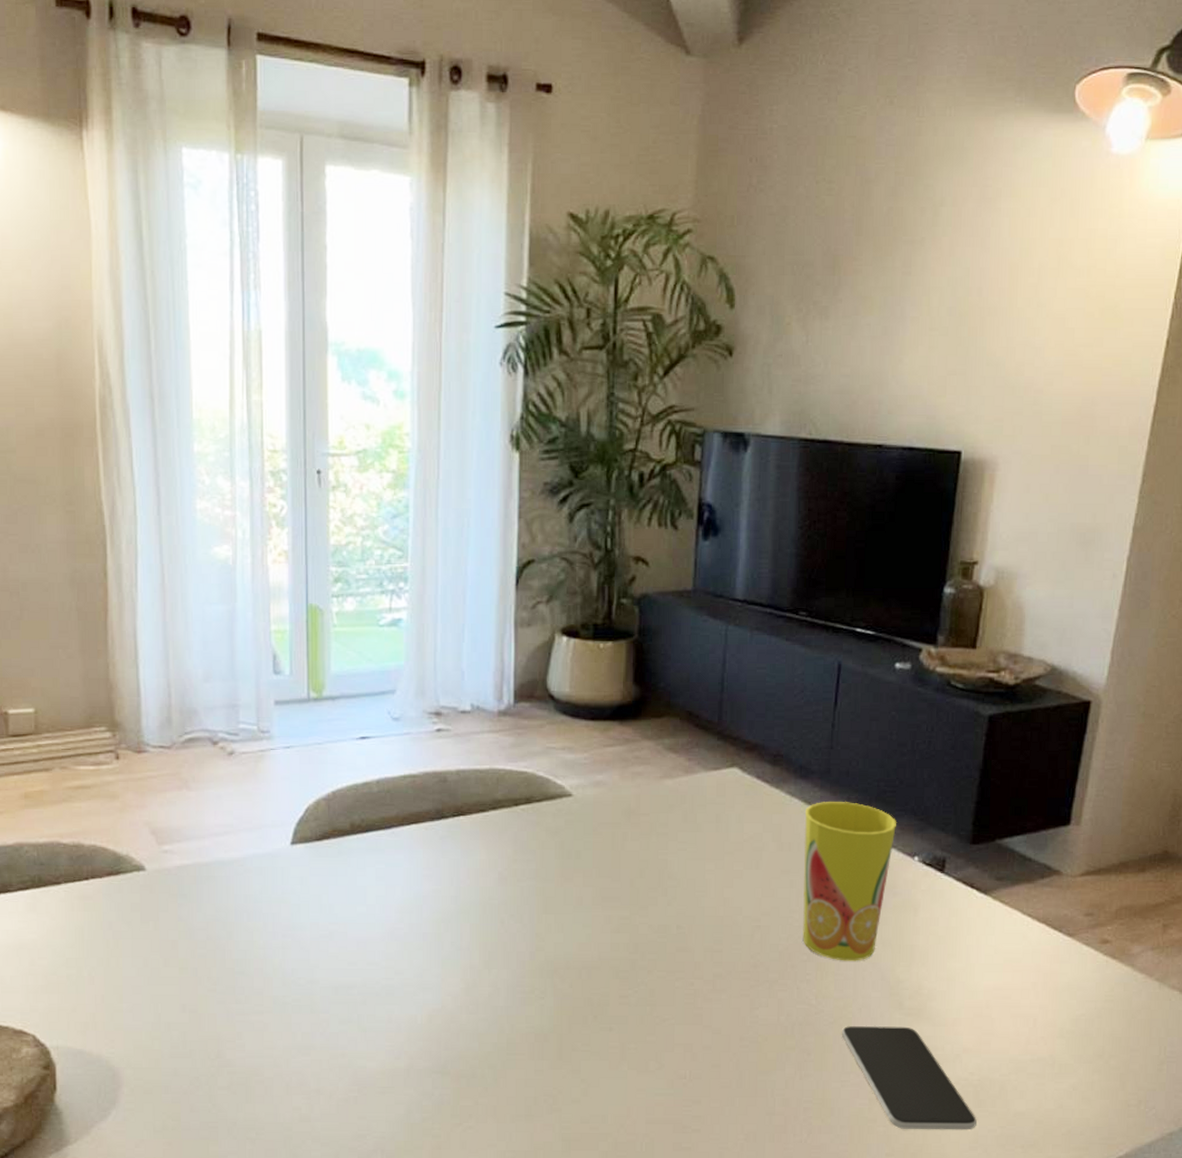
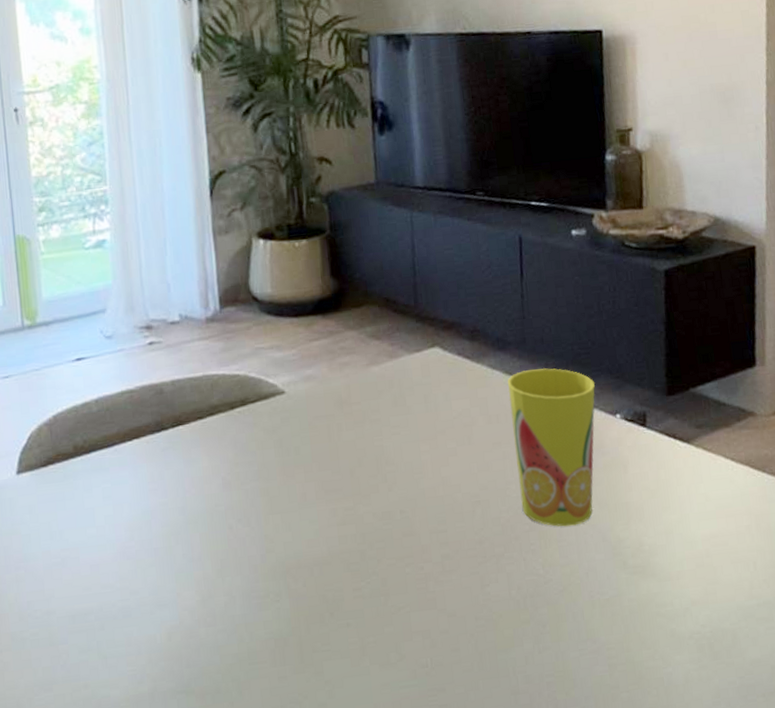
smartphone: present [842,1025,977,1130] -> none [573,585,716,692]

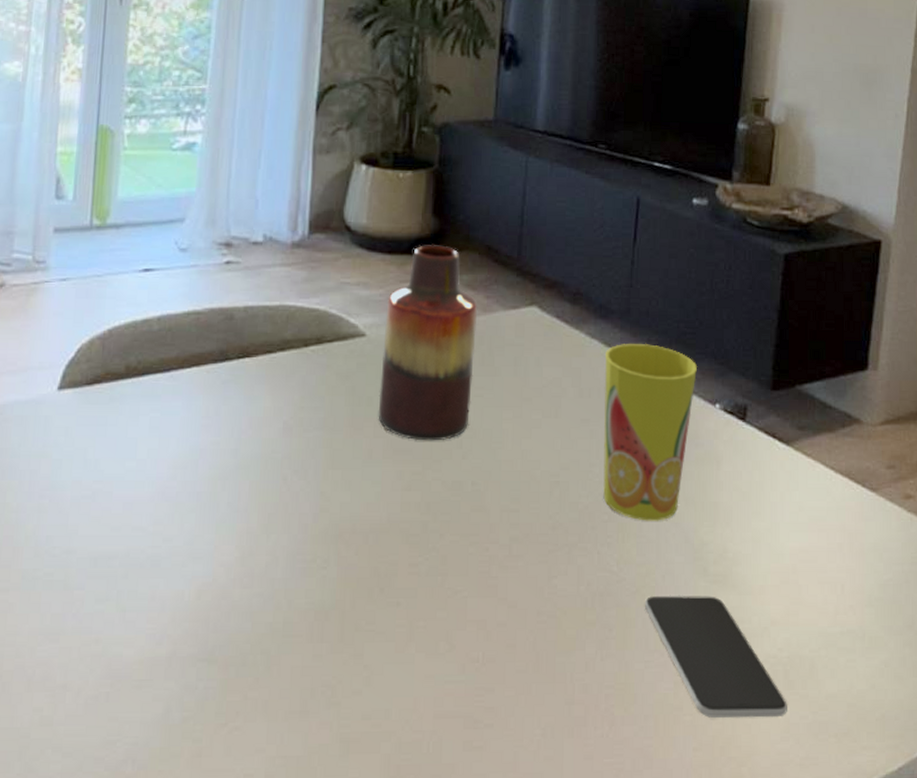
vase: none [300,303,390,481] -> present [378,245,477,441]
smartphone: none [573,585,716,692] -> present [645,595,787,718]

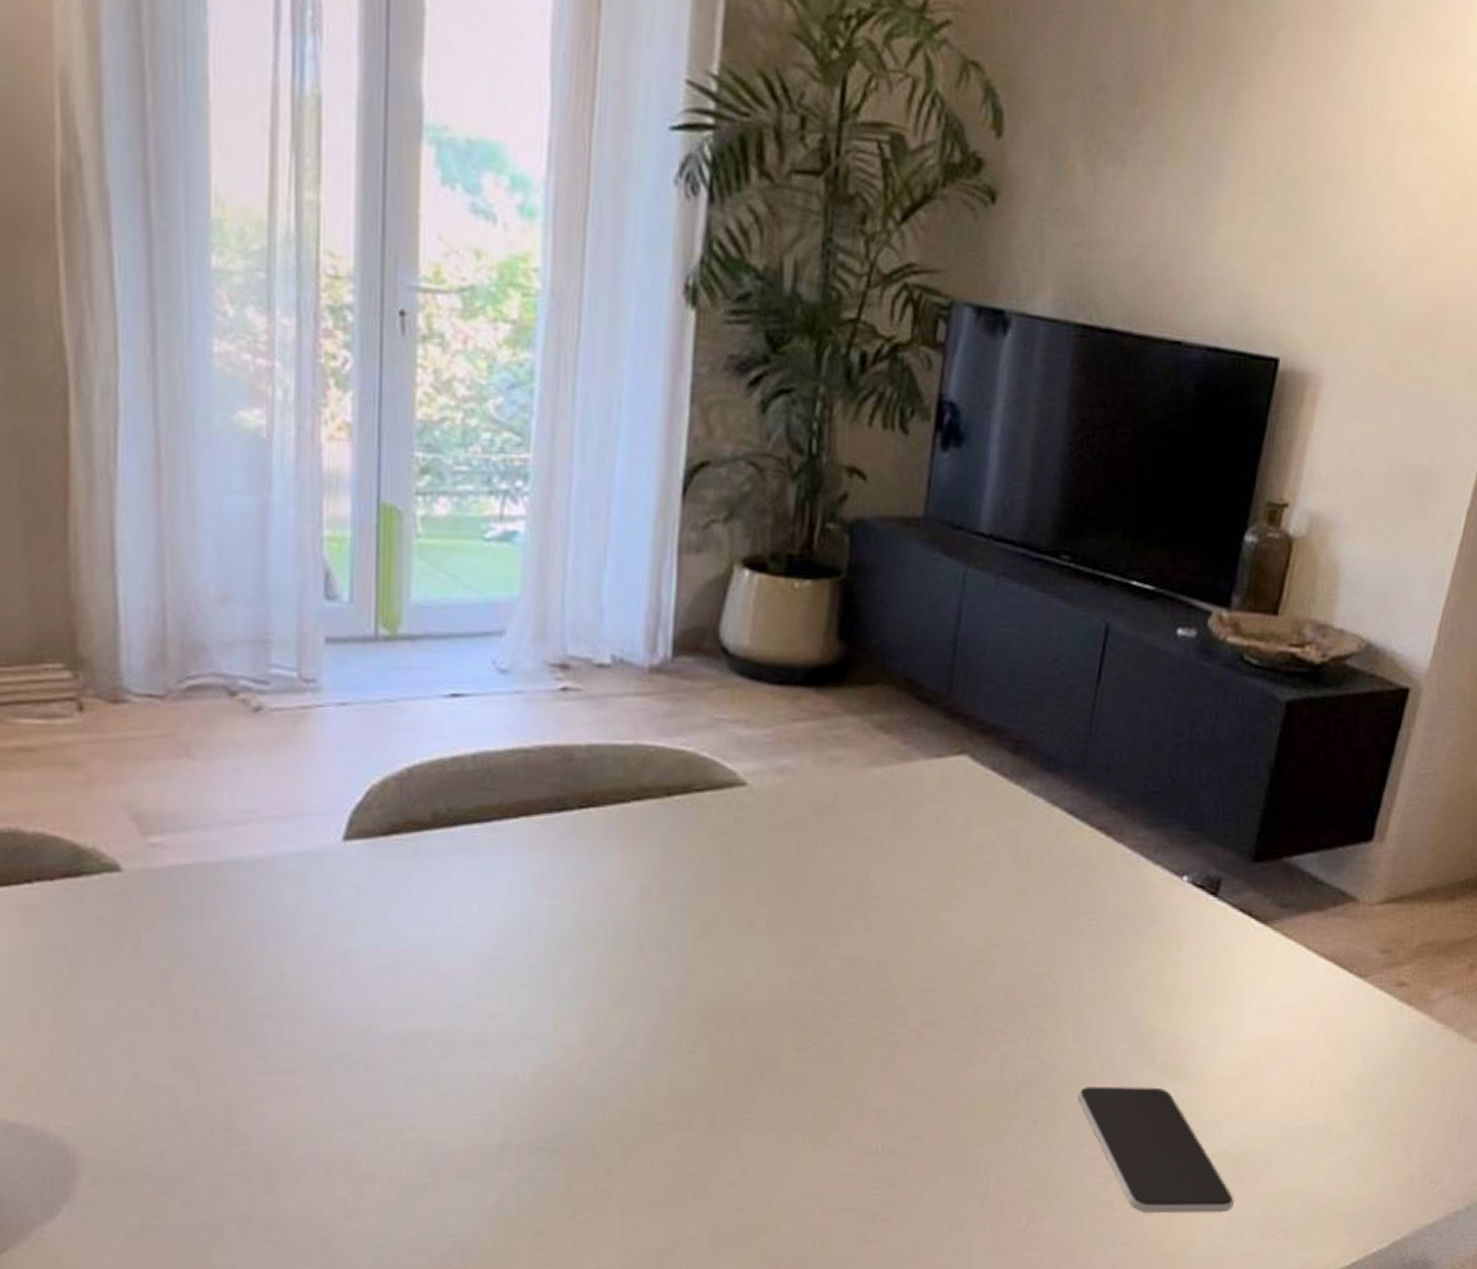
vase: present [378,245,477,441] -> none [760,675,891,911]
cup: present [603,344,697,521] -> none [1037,803,1164,1006]

